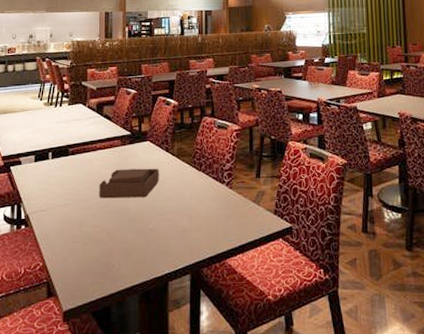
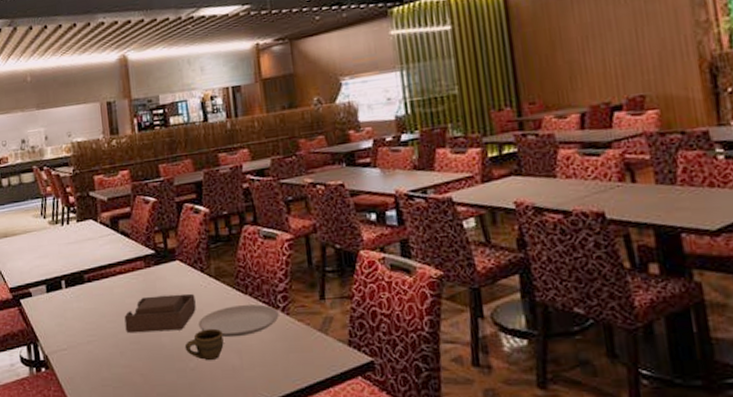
cup: none [146,197,178,224] -> present [184,328,224,361]
plate: none [159,179,224,205] -> present [198,304,279,338]

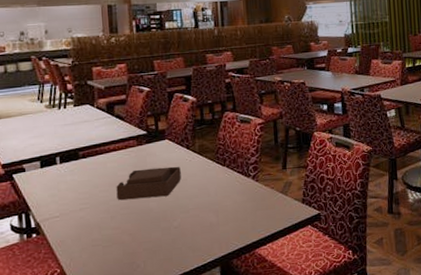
cup: present [184,328,224,361] -> none [170,193,204,220]
plate: present [198,304,279,338] -> none [182,174,250,201]

